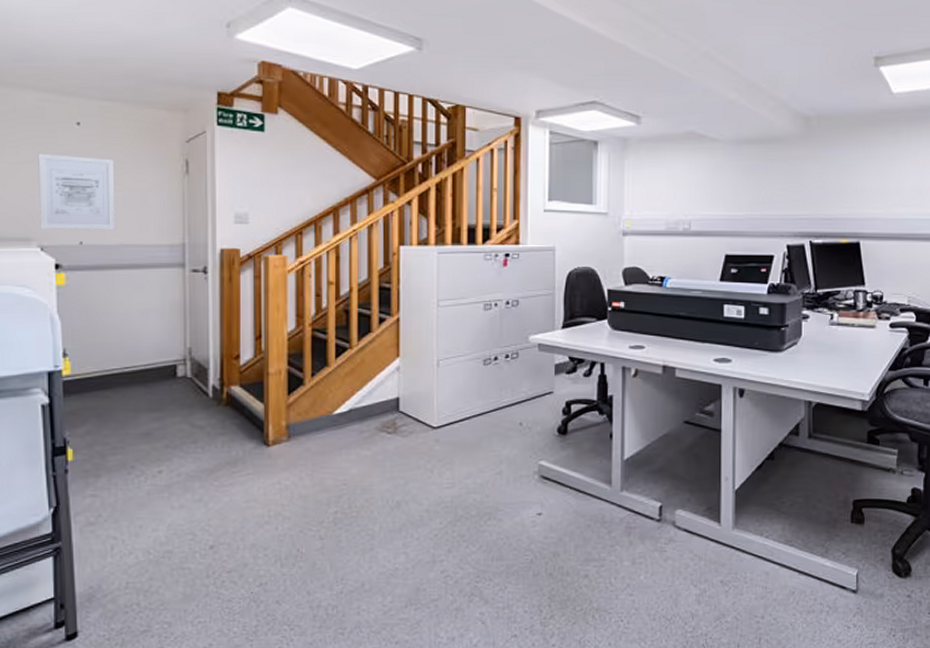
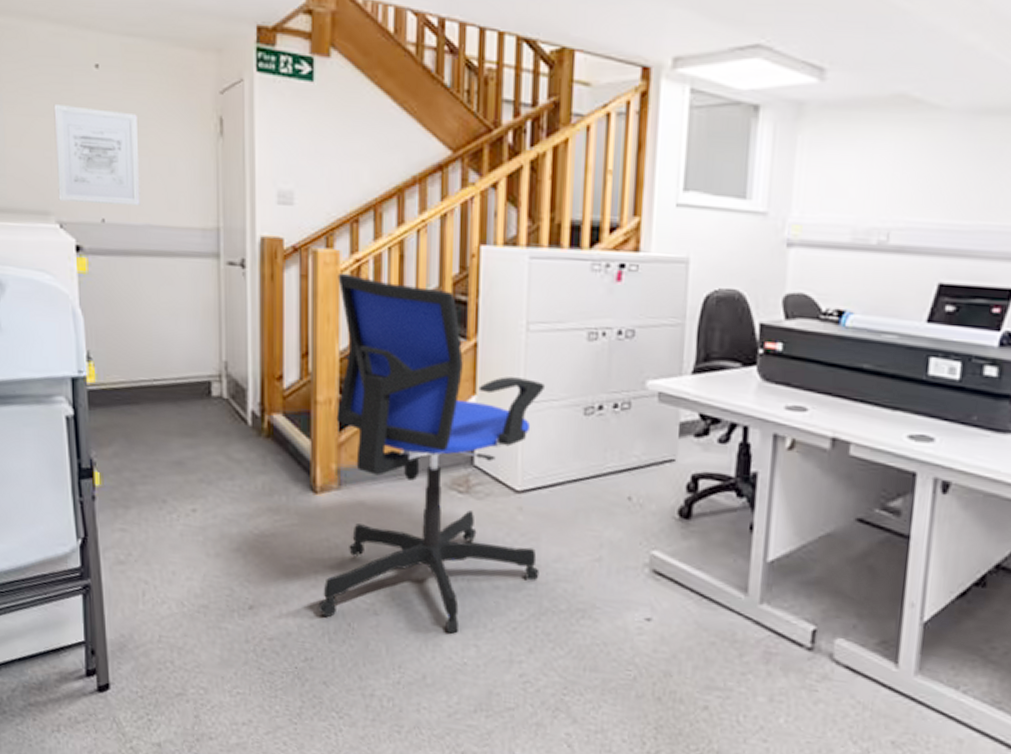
office chair: none [271,272,454,546] -> present [318,272,546,634]

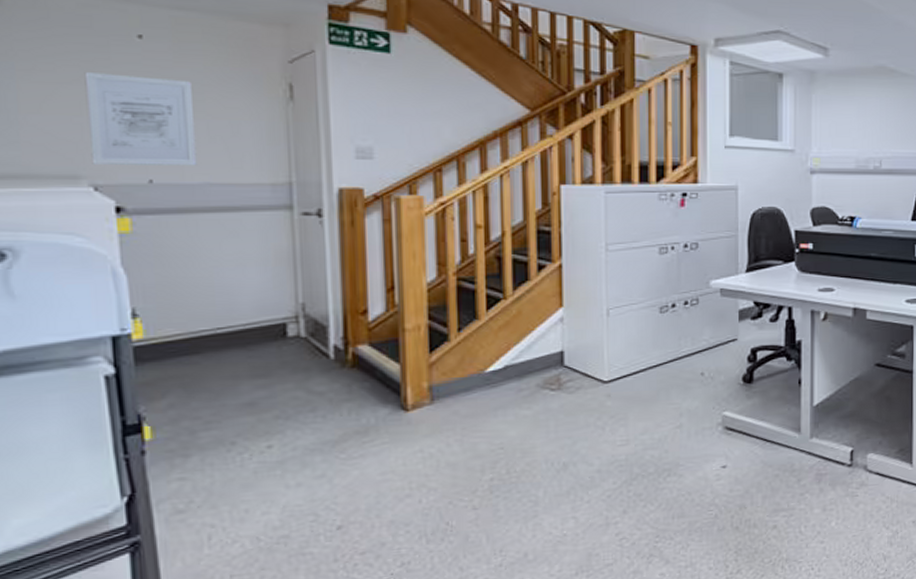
office chair: present [318,272,546,634] -> none [414,215,629,521]

